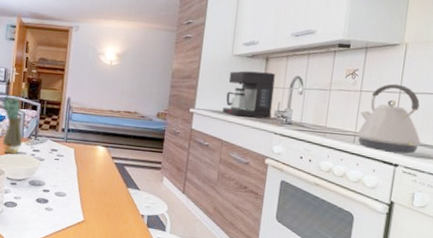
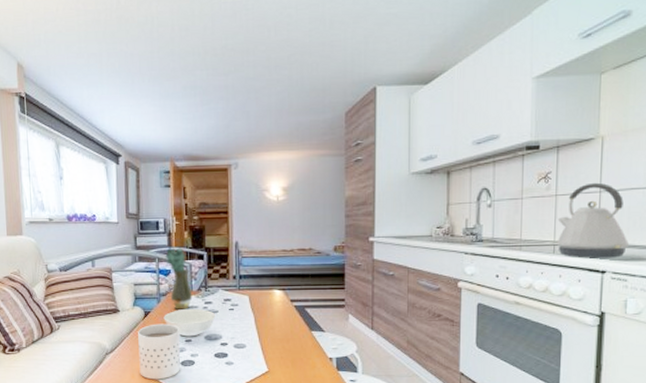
coffee maker: present [222,70,275,119] -> none [405,188,460,240]

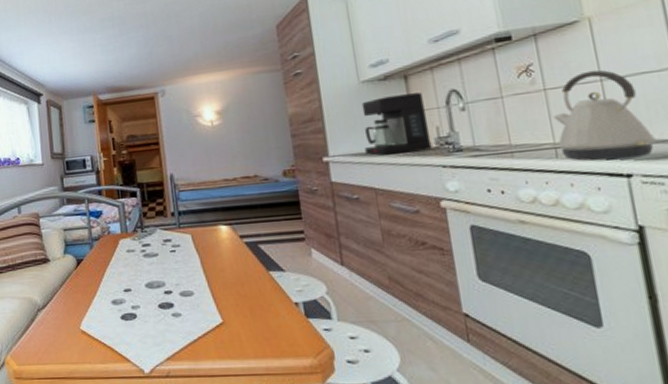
mug: present [138,323,181,380] -> none [71,271,121,339]
bowl: present [163,309,215,337] -> none [98,253,156,286]
vase: present [165,245,193,310] -> none [95,184,129,255]
coffee maker: none [405,188,460,240] -> present [361,92,432,155]

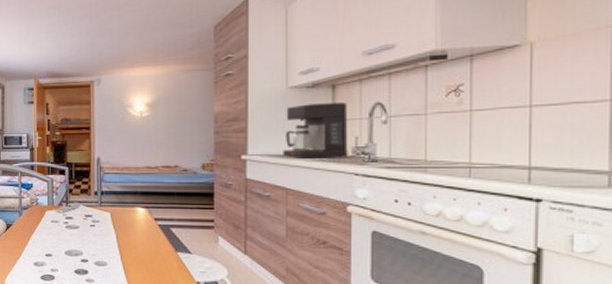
kettle: present [554,69,656,162] -> none [473,95,573,186]

